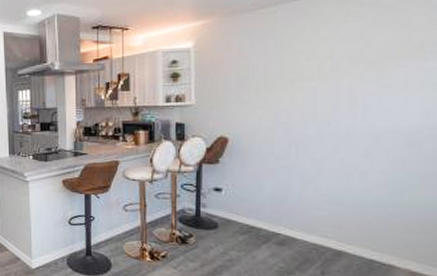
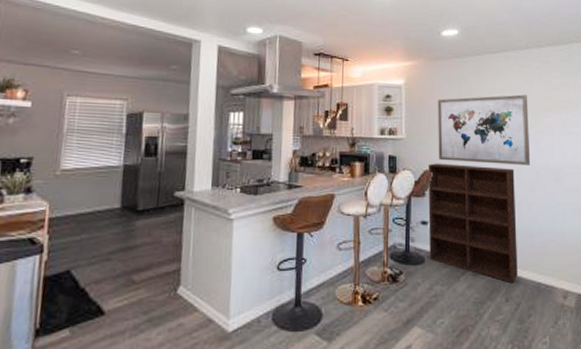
shelving unit: none [222,129,342,257] -> present [427,163,518,284]
wall art: none [235,42,370,128] -> present [438,94,530,165]

